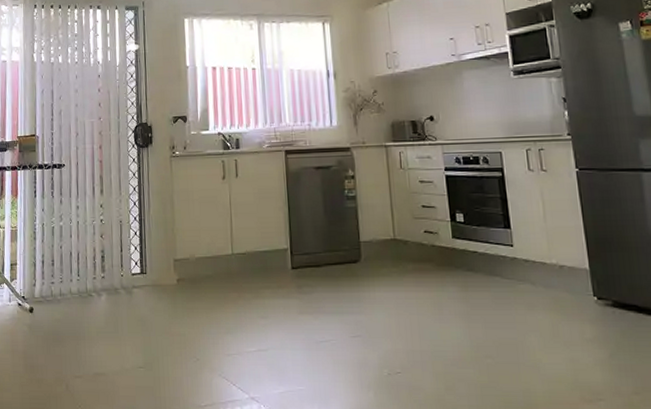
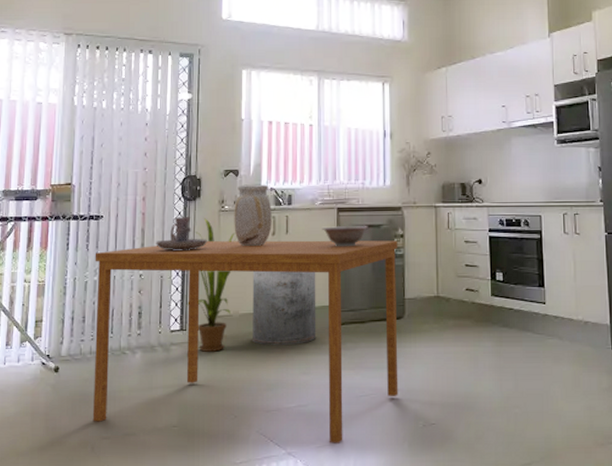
dining table: none [59,182,360,390] -> present [92,240,398,444]
candle holder: none [113,163,161,197] -> present [156,217,207,252]
house plant: none [145,164,188,295] -> present [186,218,236,352]
vase: none [184,129,222,190] -> present [234,184,272,246]
trash can: none [206,214,272,290] -> present [252,270,317,346]
decorative bowl: none [271,167,318,190] -> present [322,225,368,247]

